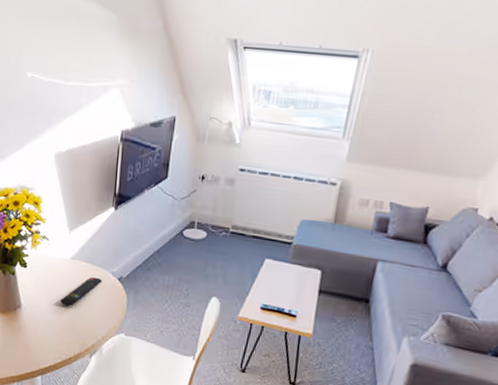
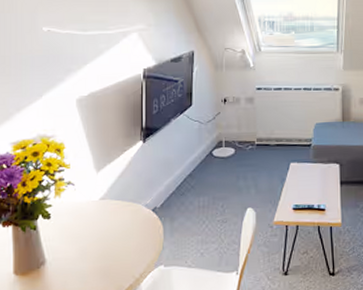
remote control: present [60,276,102,306] -> none [91,213,135,250]

